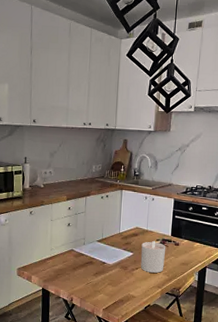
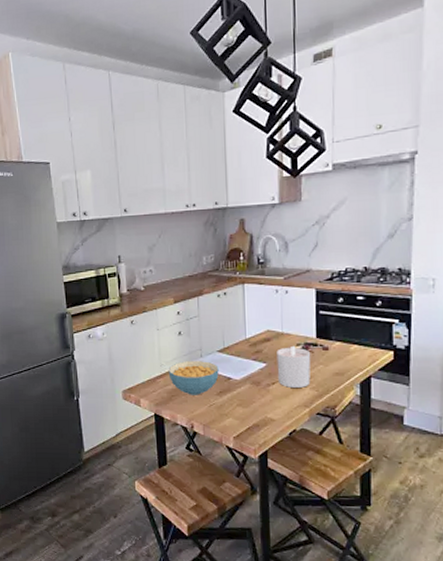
cereal bowl: none [57,247,97,275] -> present [168,360,219,395]

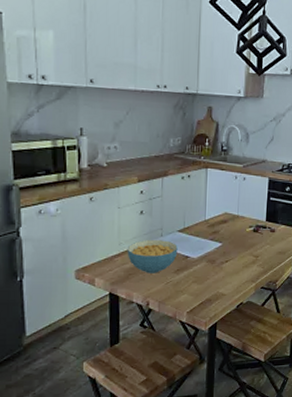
candle: present [276,345,311,388] -> none [230,227,261,265]

